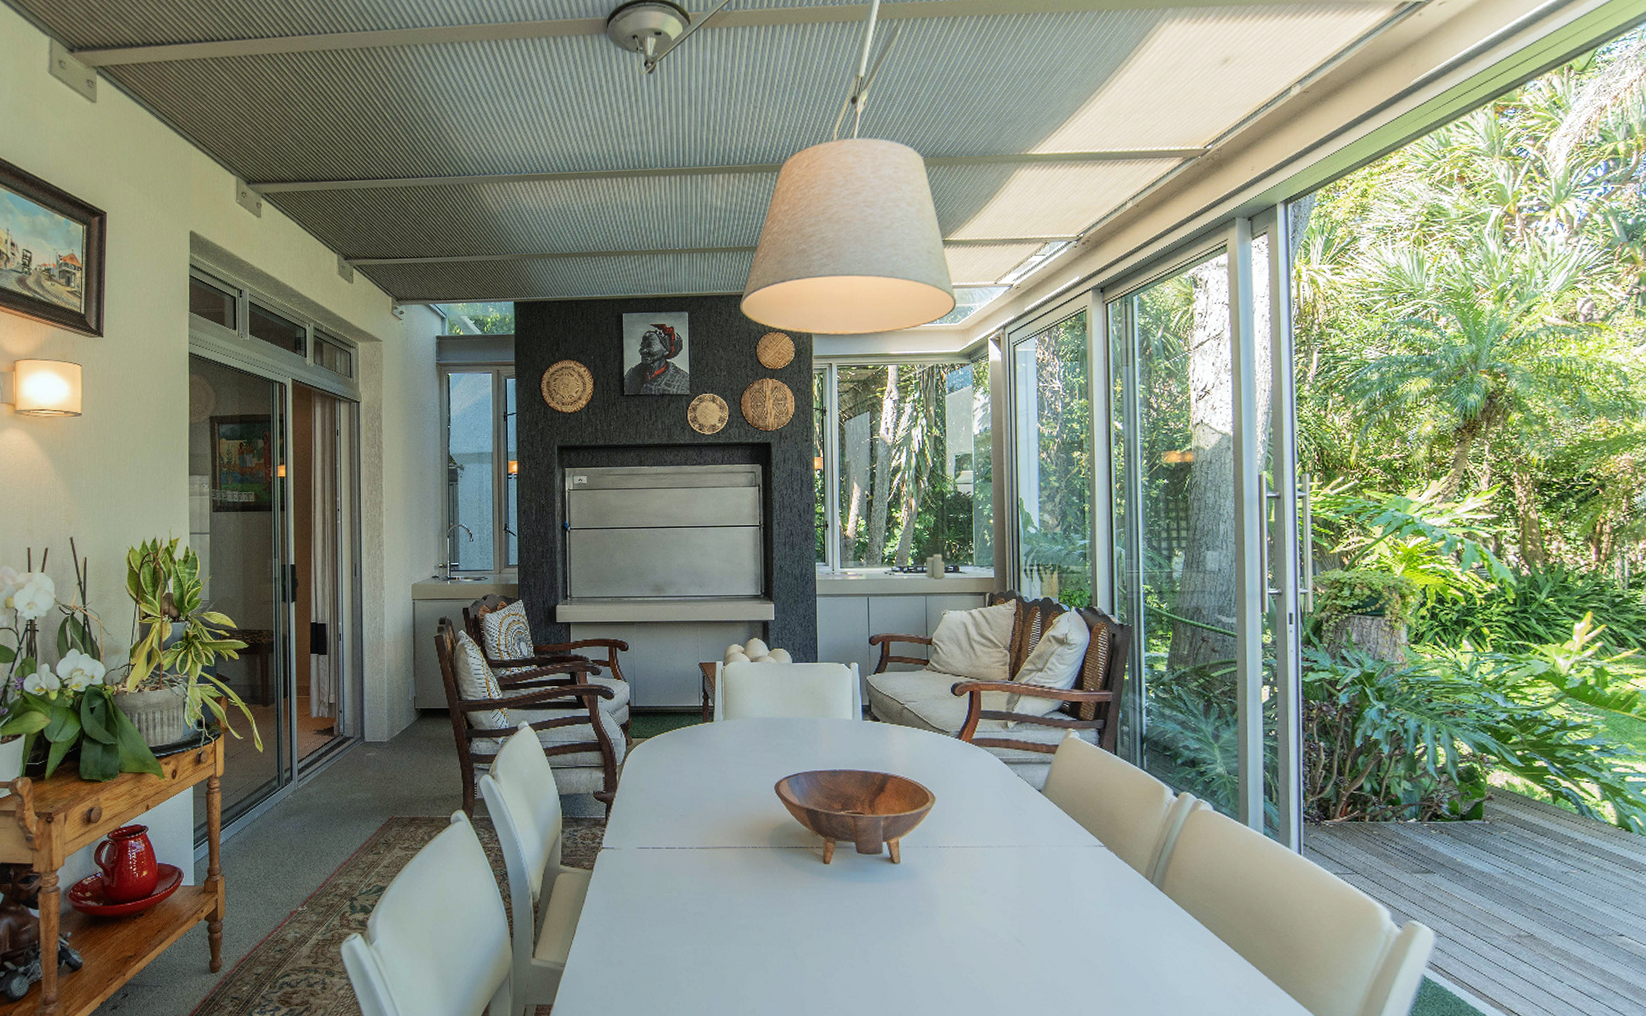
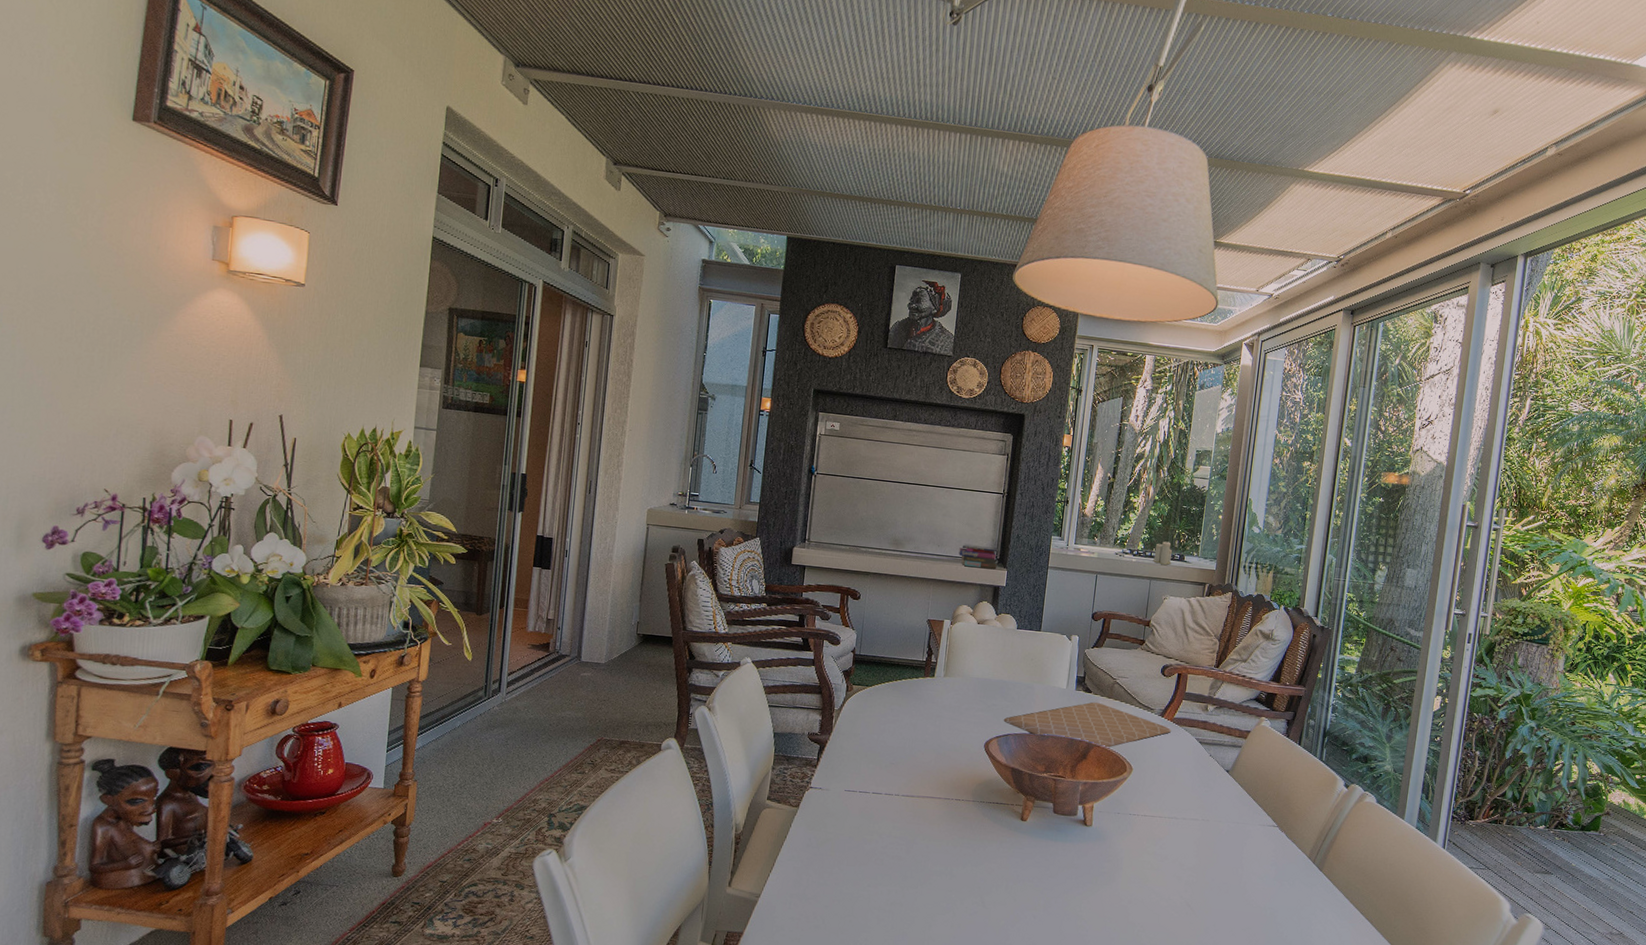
books: none [722,581,763,605] -> present [959,543,998,570]
placemat: none [791,730,971,779] -> present [1003,702,1171,749]

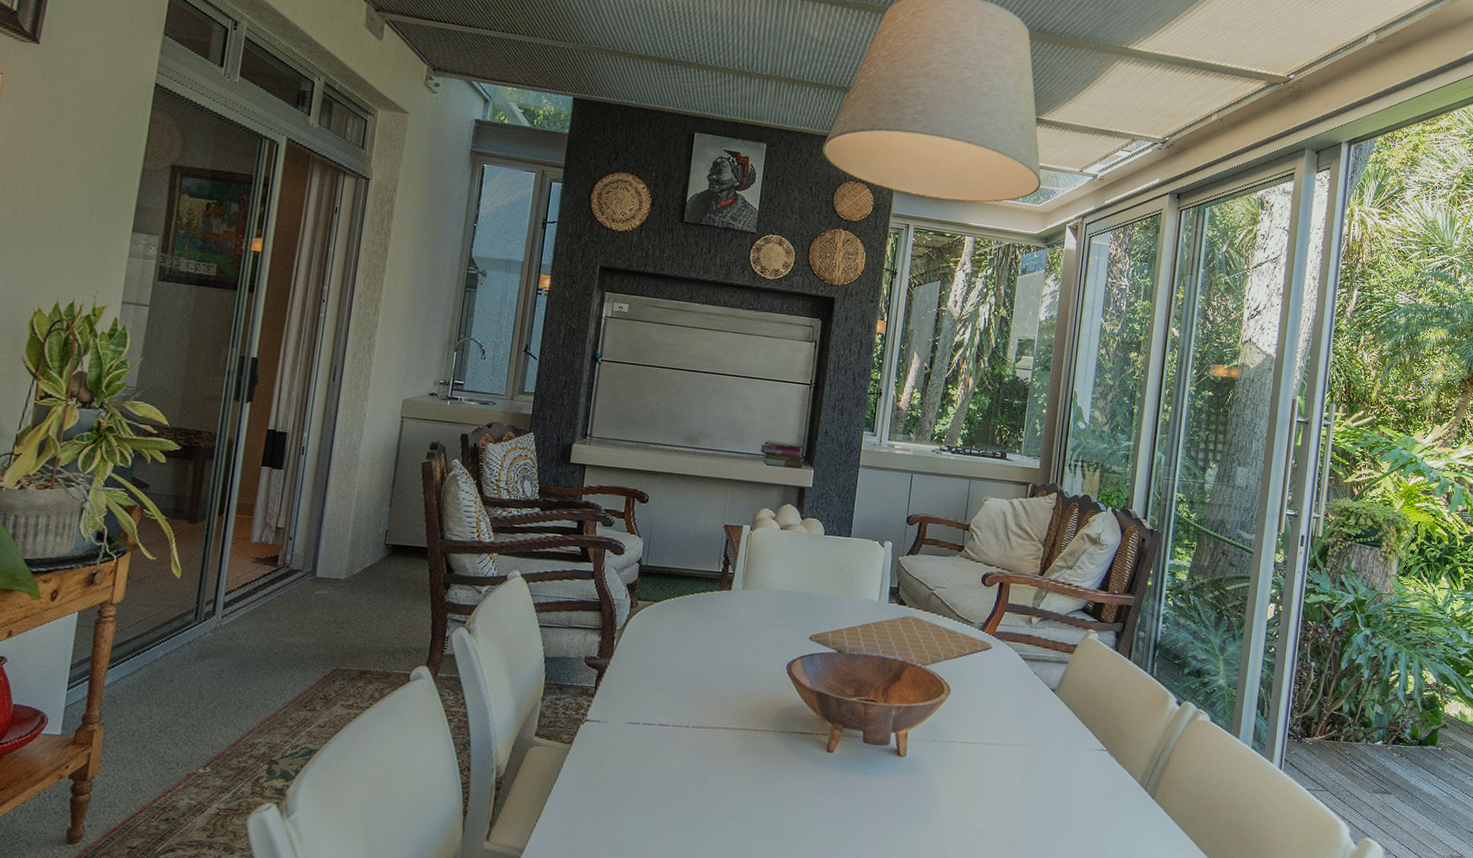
candle: present [1152,540,1173,566] -> none [972,436,994,464]

